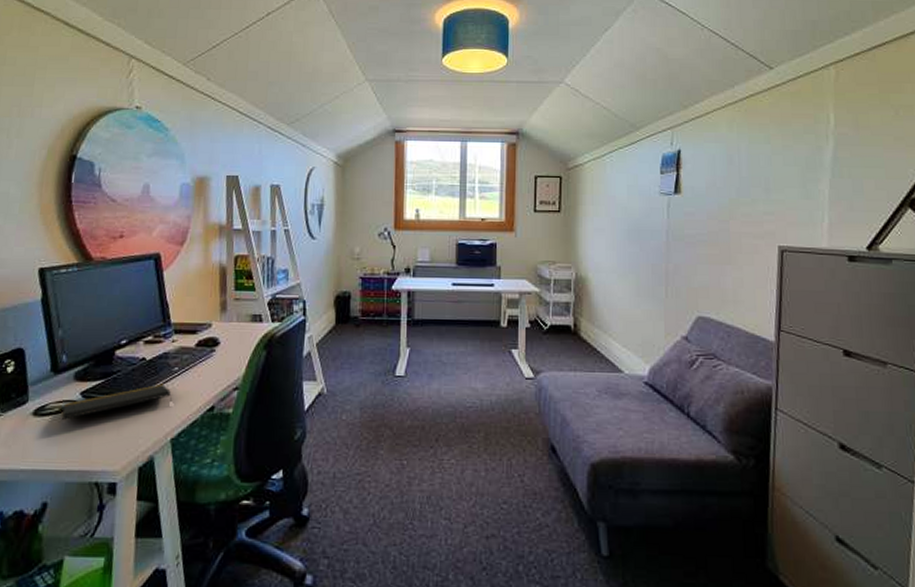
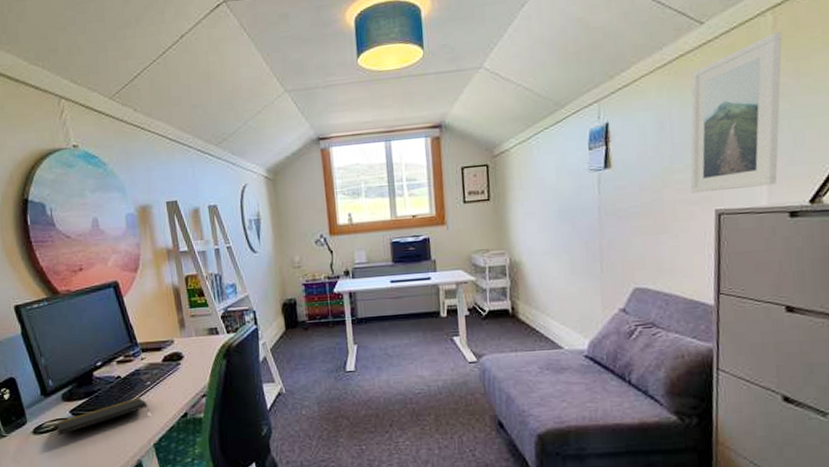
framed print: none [755,85,844,228] -> present [690,31,782,194]

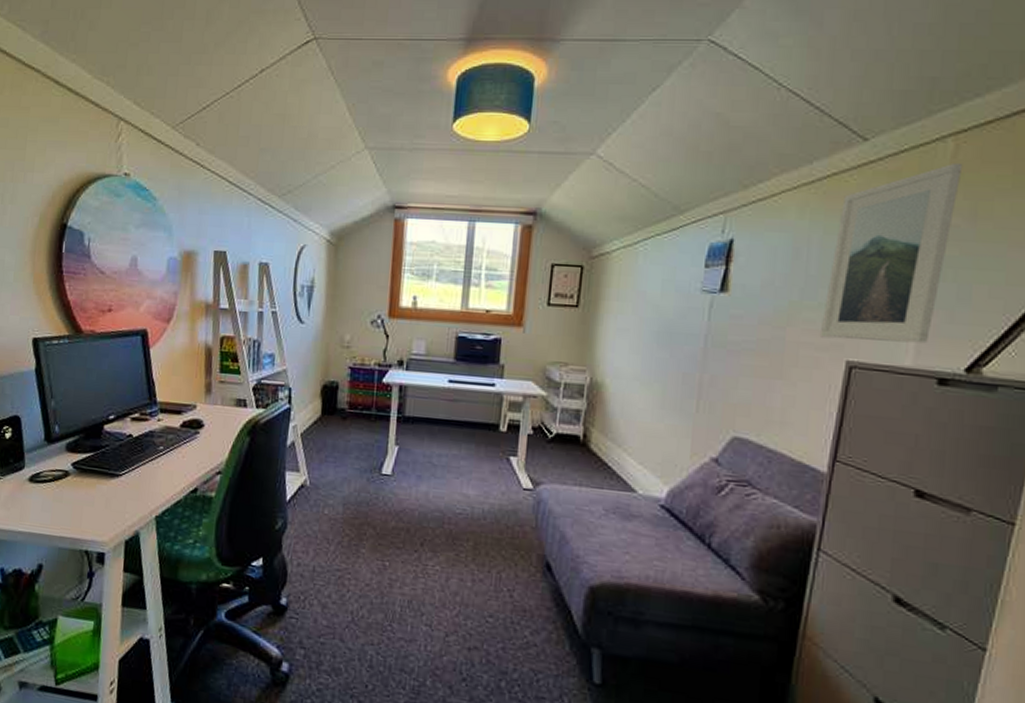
notepad: present [57,397,149,435] -> none [55,461,157,488]

